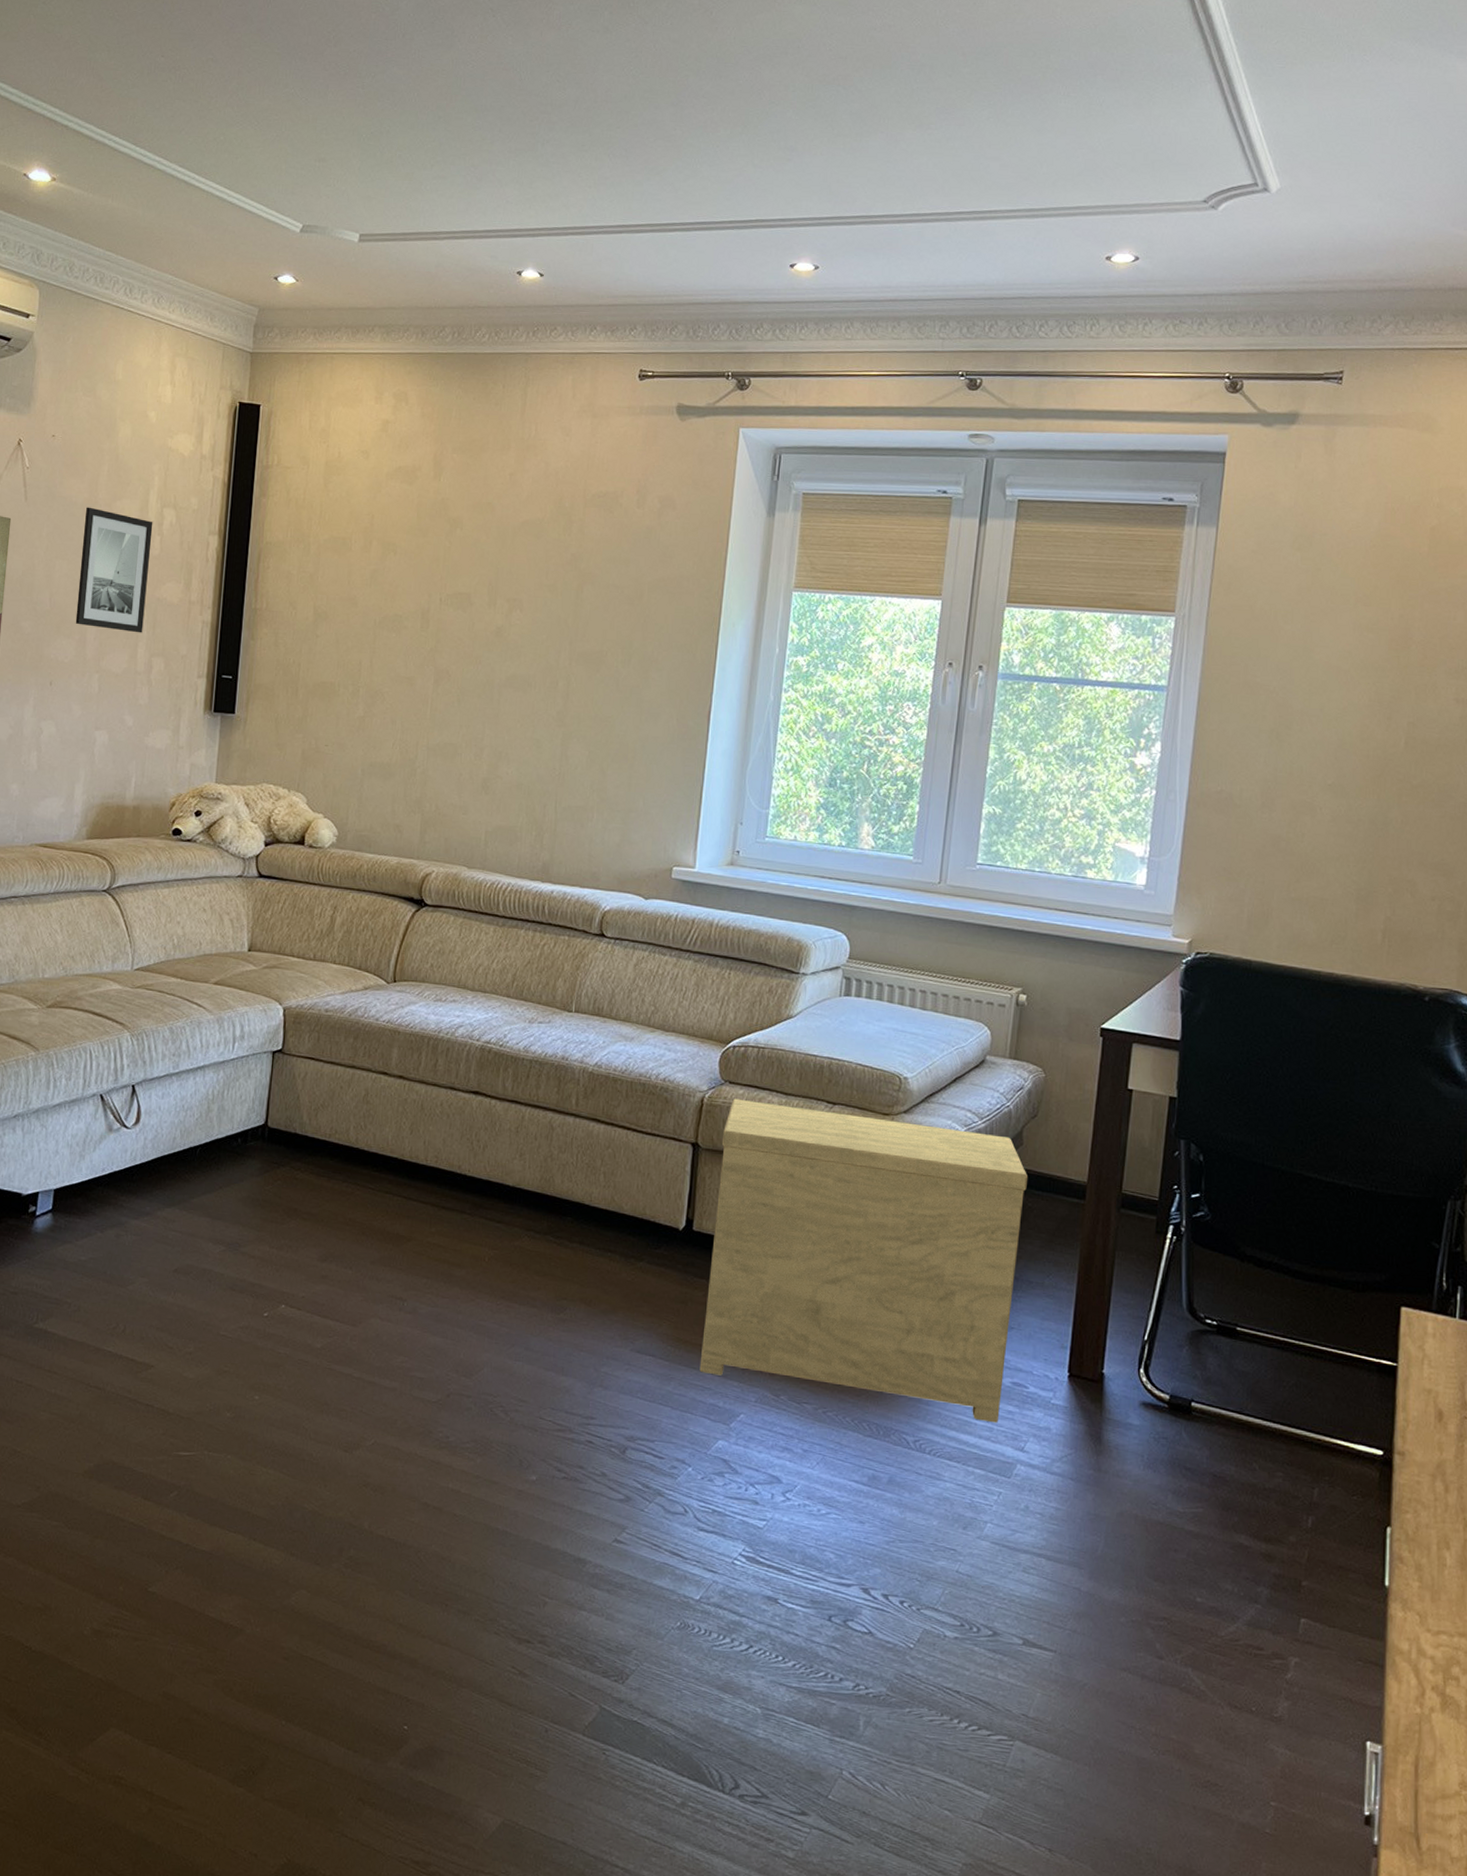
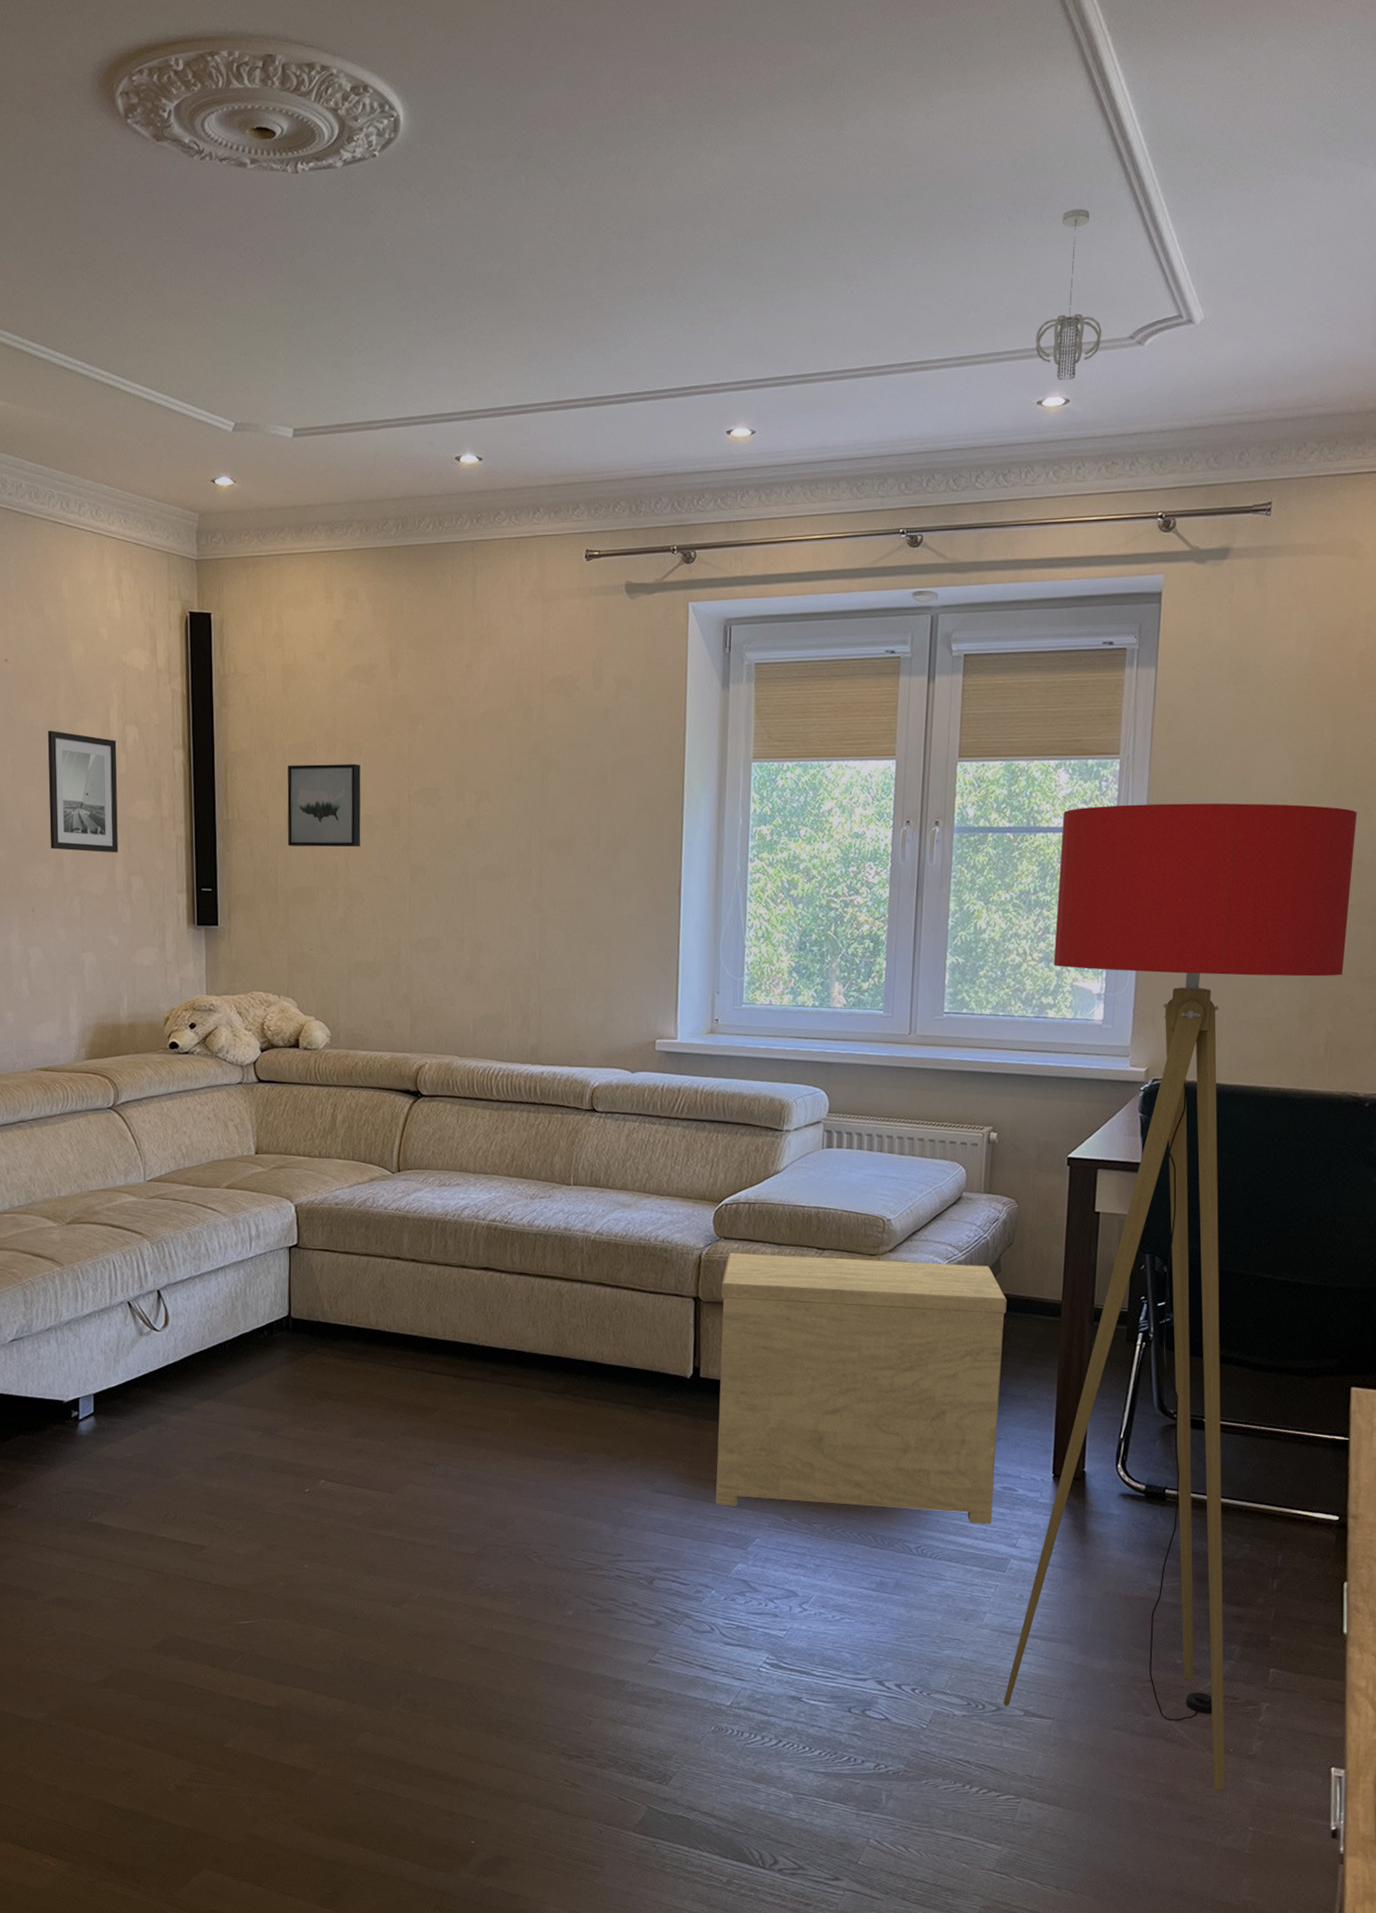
wall art: none [313,559,395,646] -> present [287,764,361,847]
floor lamp: none [1000,663,1424,1757] -> present [1003,803,1357,1792]
pendant light: none [1107,75,1175,239] -> present [1036,209,1102,381]

